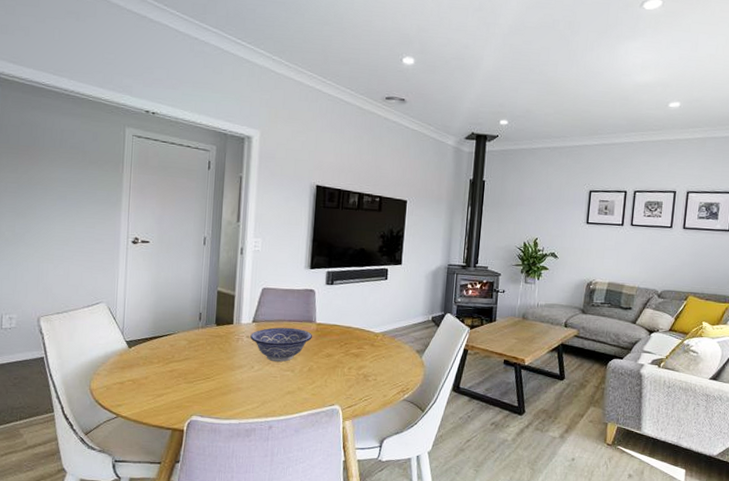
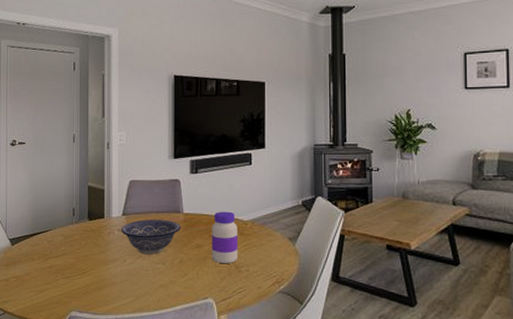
jar: none [340,322,369,373] -> present [211,211,238,264]

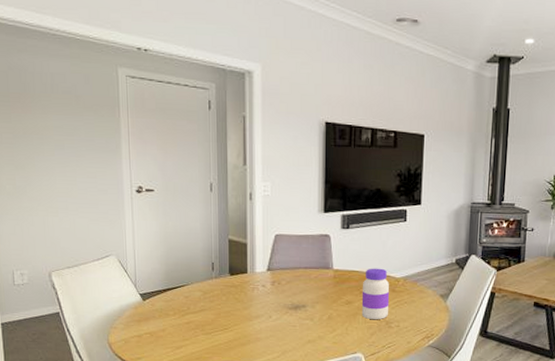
decorative bowl: present [121,219,180,254] -> none [266,275,330,310]

